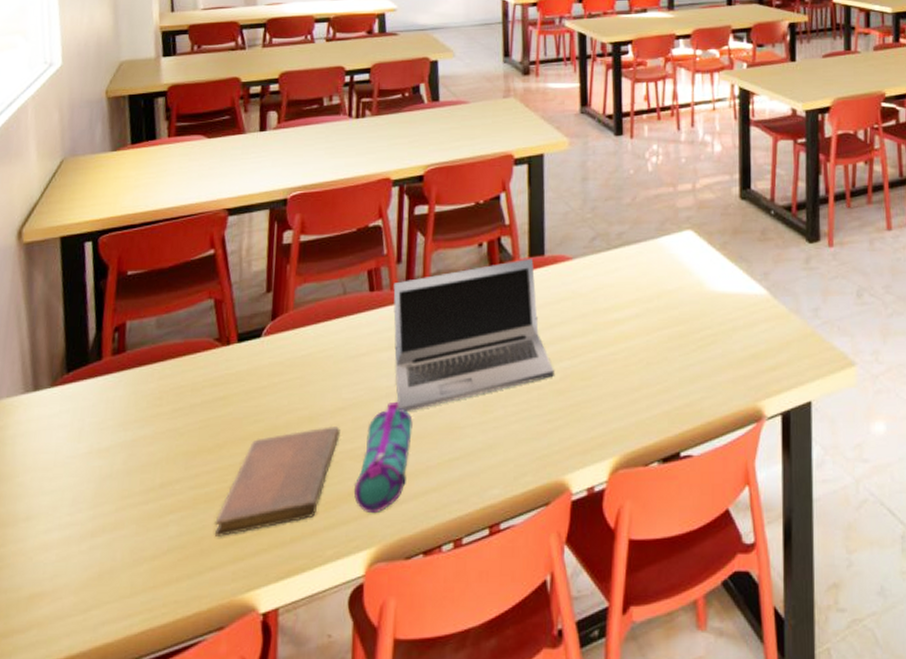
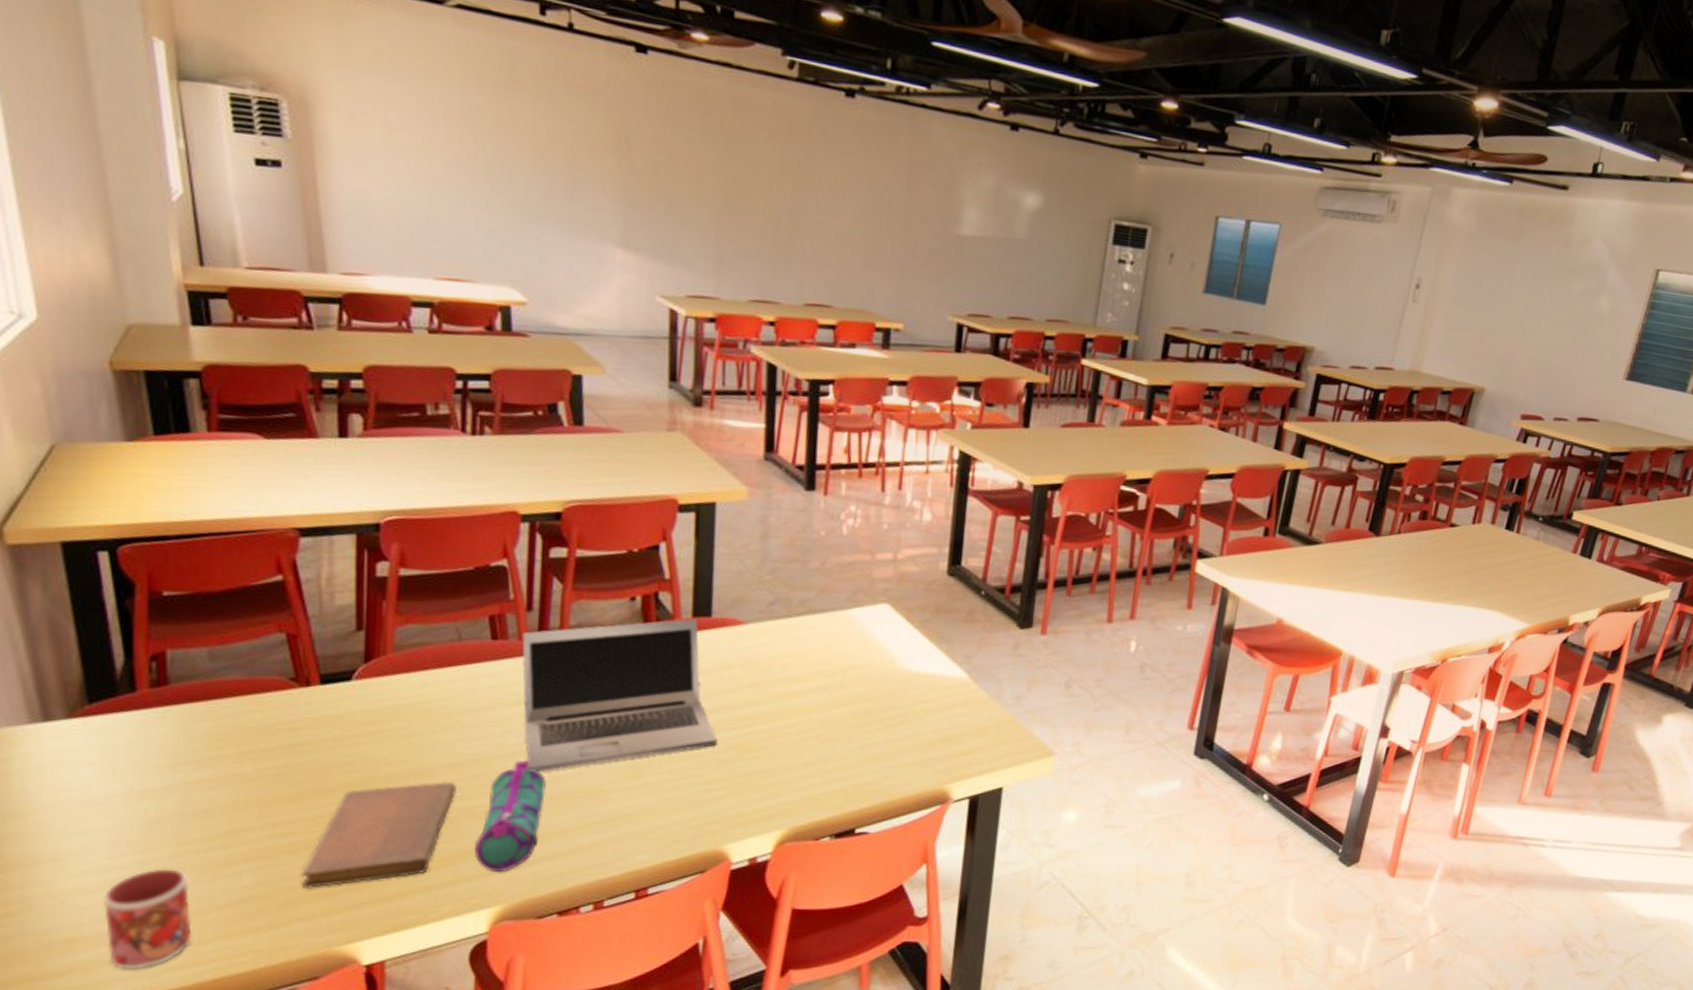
mug: none [61,522,127,624] -> present [104,868,192,970]

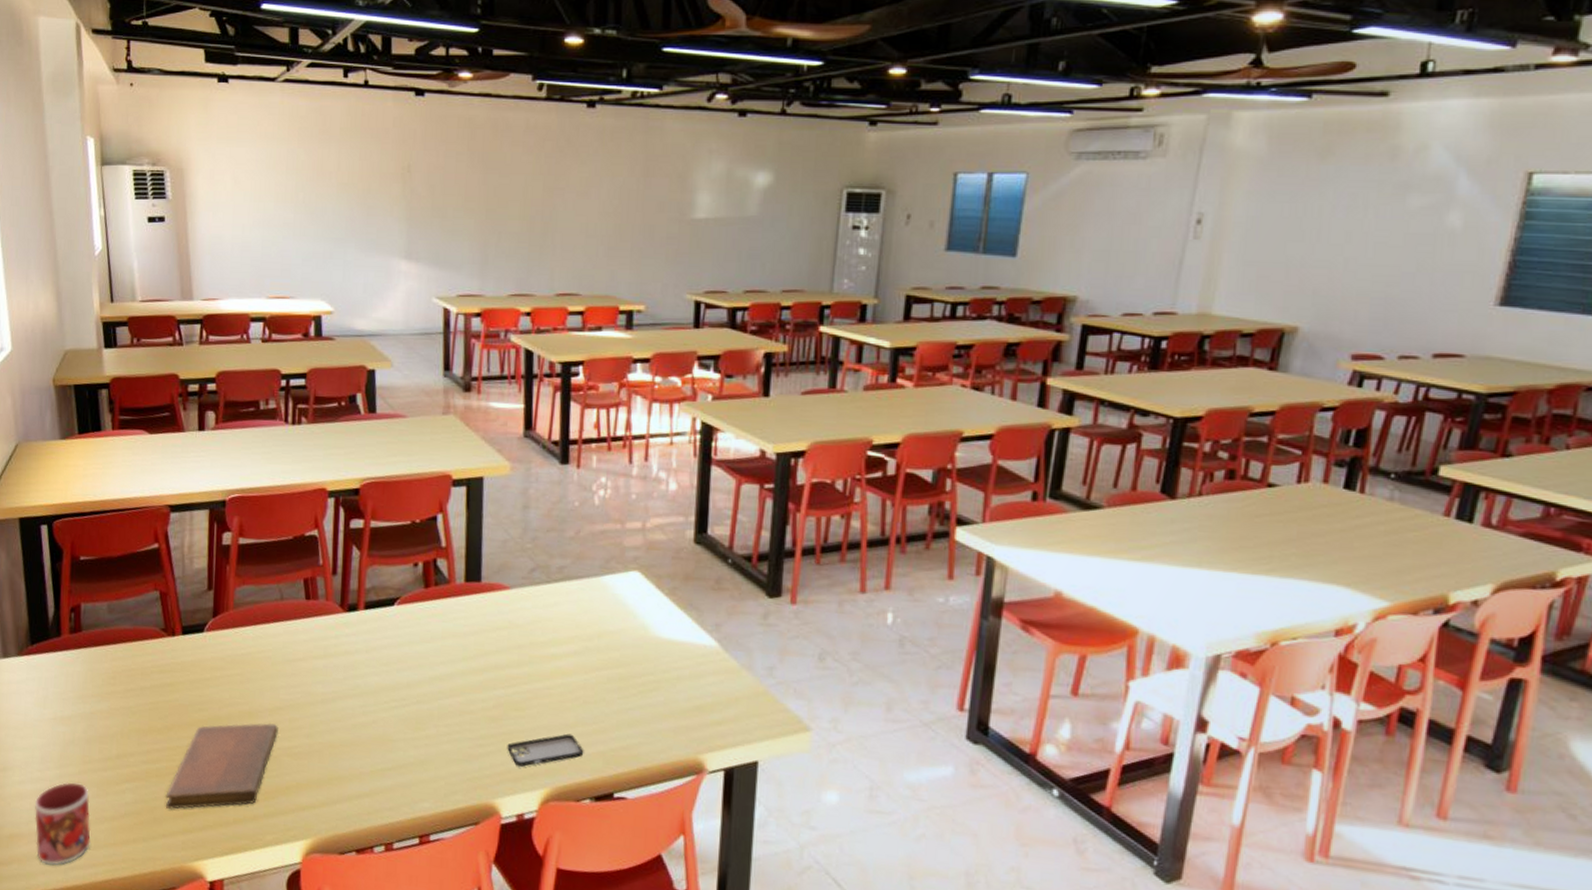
pencil case: present [473,760,546,873] -> none [291,708,347,809]
laptop: present [522,618,717,773] -> none [328,583,487,720]
smartphone: none [739,772,825,809] -> present [507,733,584,767]

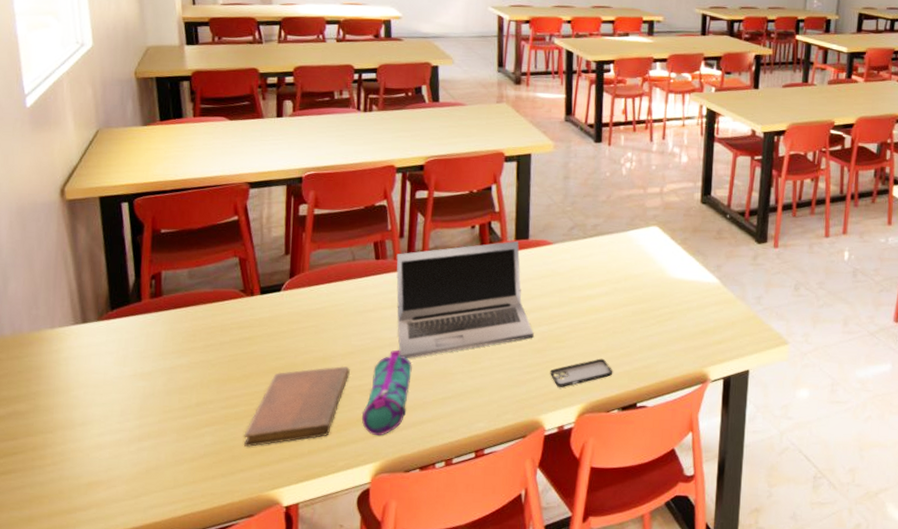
mug: present [35,782,91,866] -> none [114,430,171,507]
pencil case: none [291,708,347,809] -> present [361,349,412,436]
laptop: none [328,583,487,720] -> present [396,240,534,359]

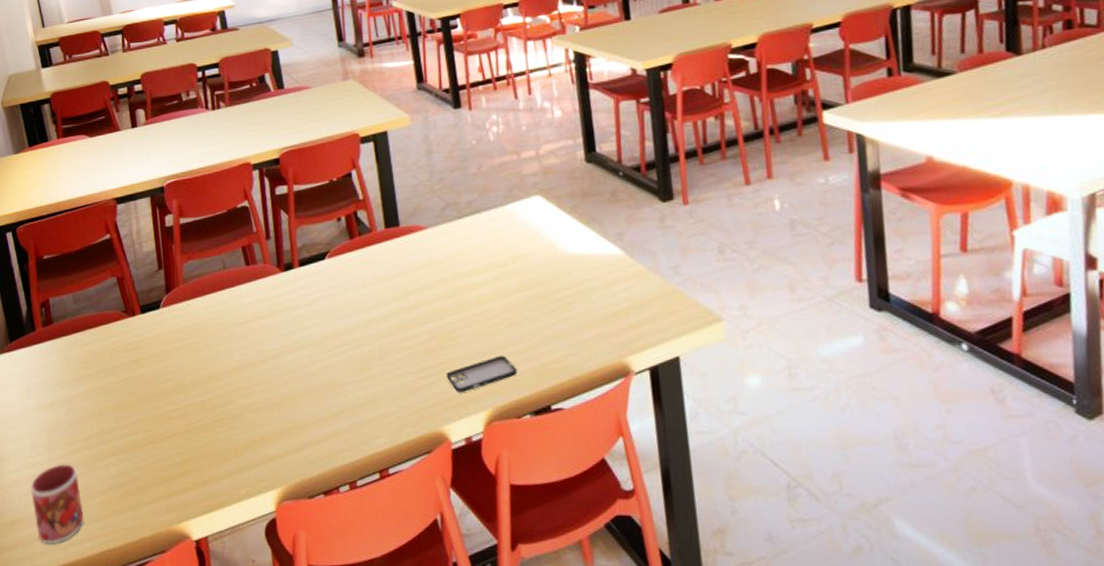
mug: none [114,430,171,507] -> present [31,464,84,545]
notebook: present [244,366,350,447] -> none [145,384,238,477]
pencil case: present [361,349,412,436] -> none [256,362,301,459]
laptop: present [396,240,534,359] -> none [266,229,422,372]

